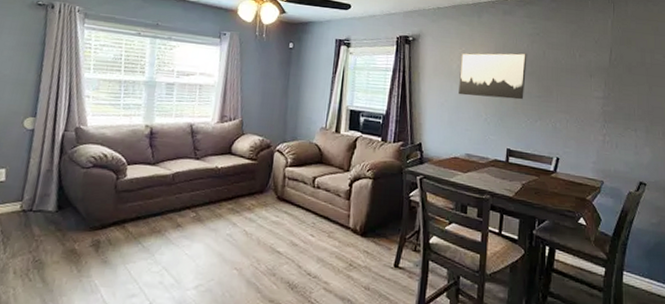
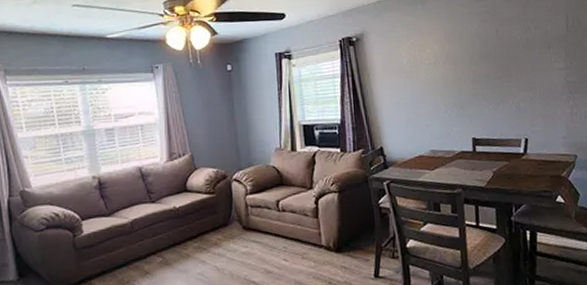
wall art: present [459,52,527,100] -> none [410,34,482,90]

